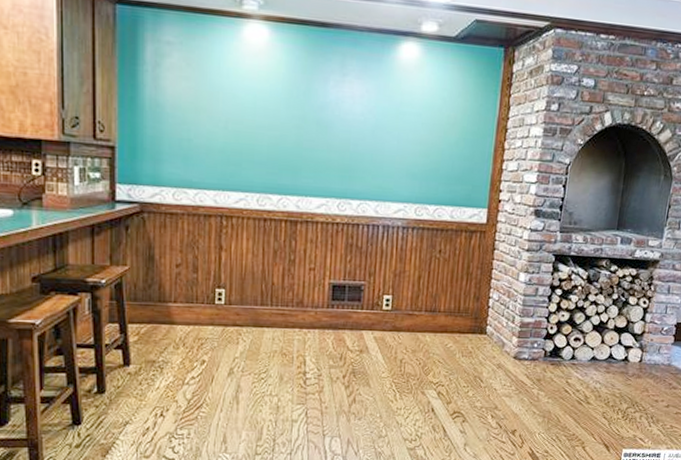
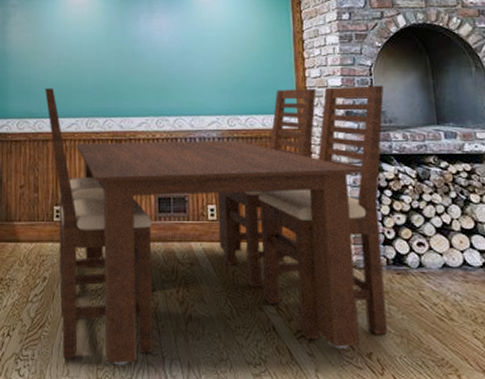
dining table: none [208,154,577,443] -> present [45,85,388,366]

